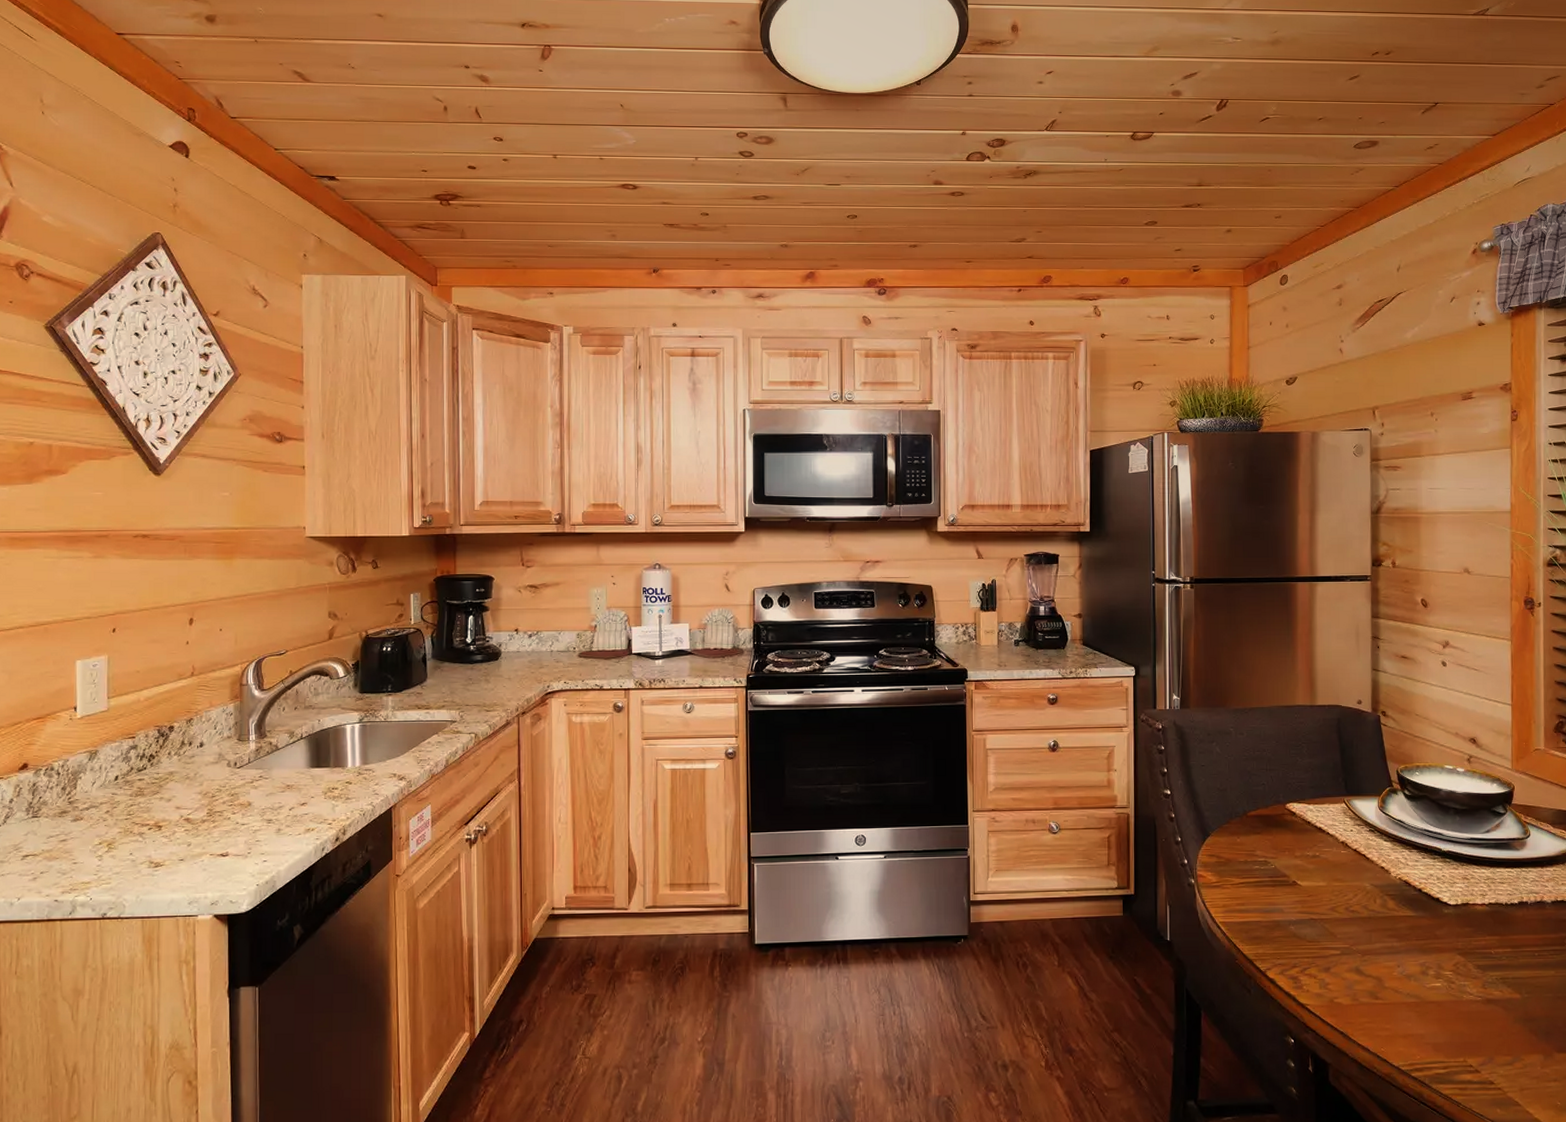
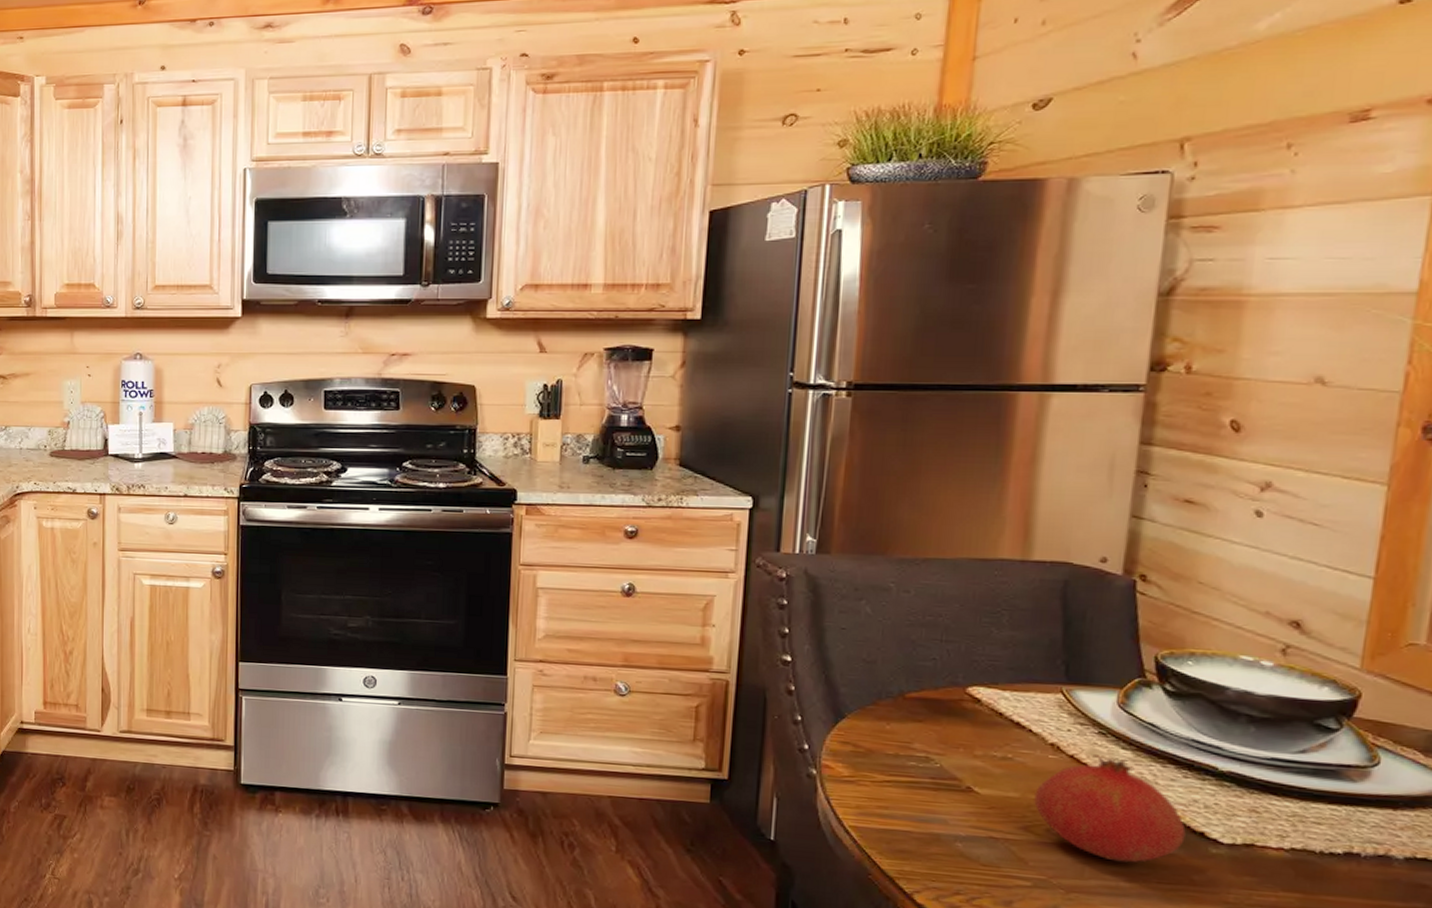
fruit: none [1336,847,1428,927] -> present [1034,755,1186,863]

